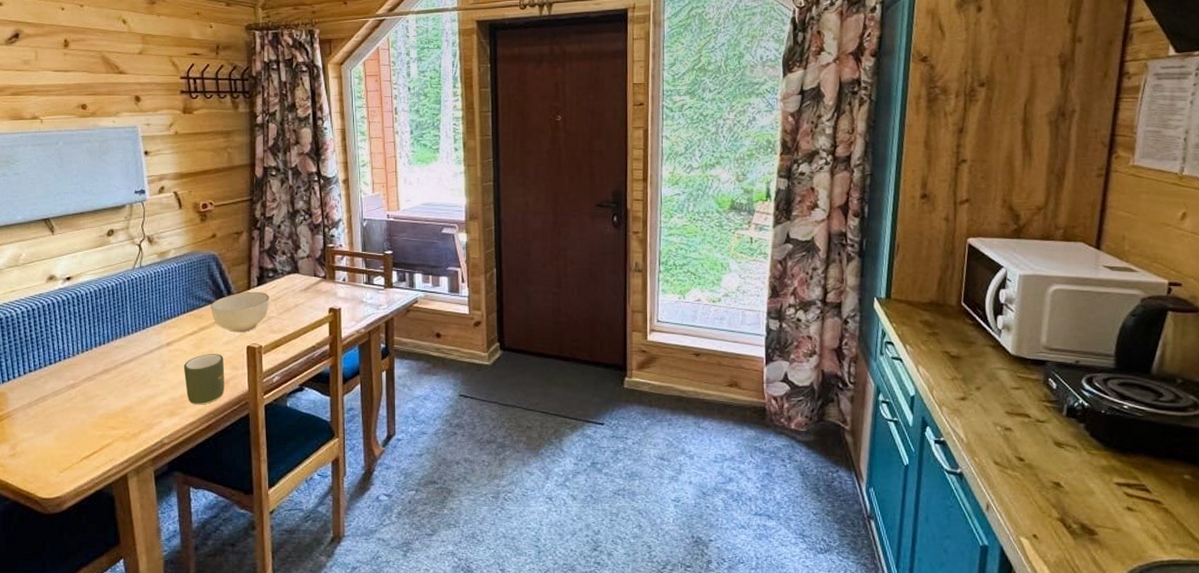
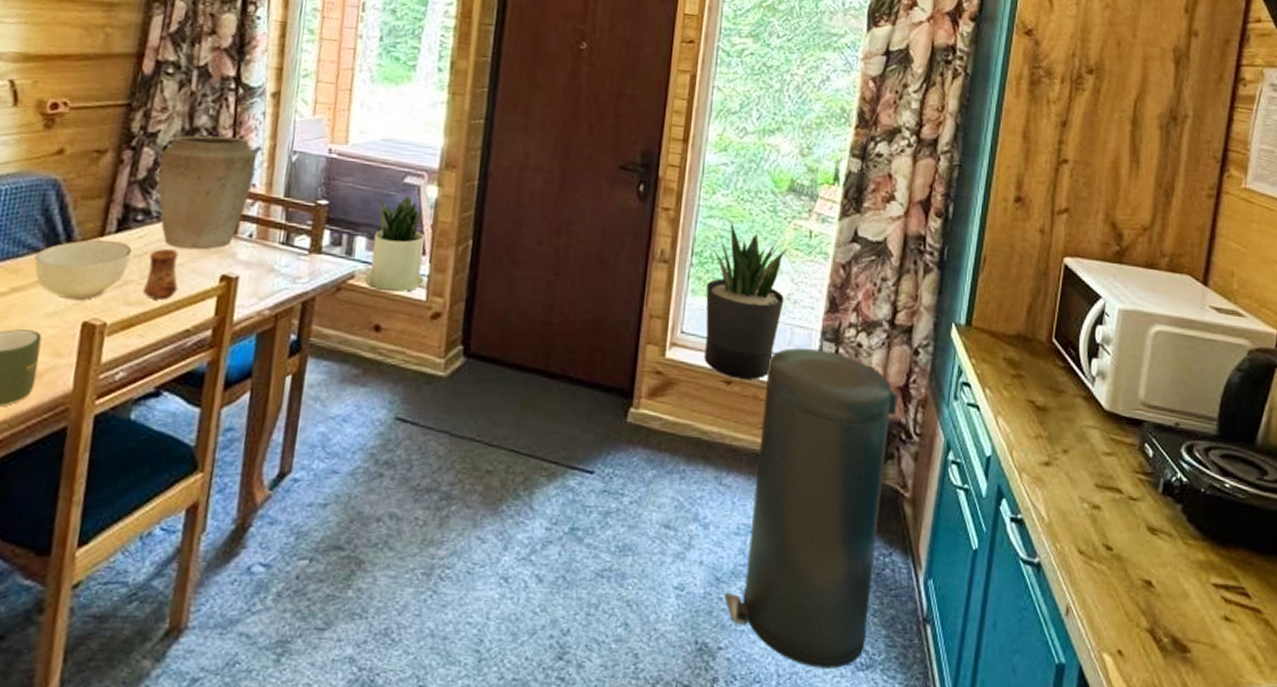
vase: none [278,214,340,293] -> present [158,135,257,250]
cup: none [281,294,303,328] -> present [143,249,179,300]
planter: none [424,242,467,310] -> present [363,195,425,293]
planter: none [673,236,735,351] -> present [704,221,788,379]
pedal bin: none [710,326,834,553] -> present [724,348,898,669]

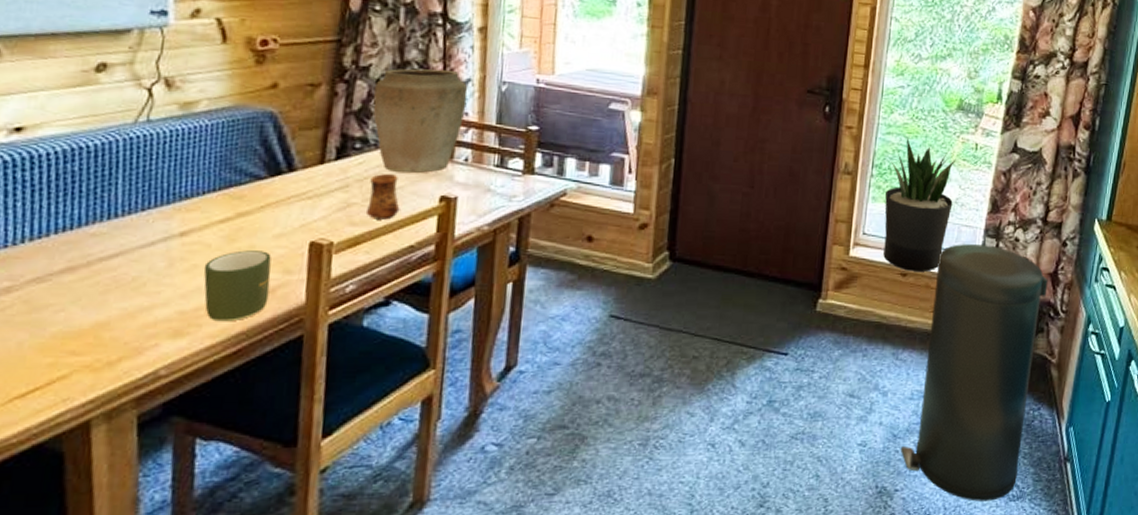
bowl: present [34,240,132,301] -> none [257,167,352,223]
planter: present [363,195,425,293] -> none [575,120,632,207]

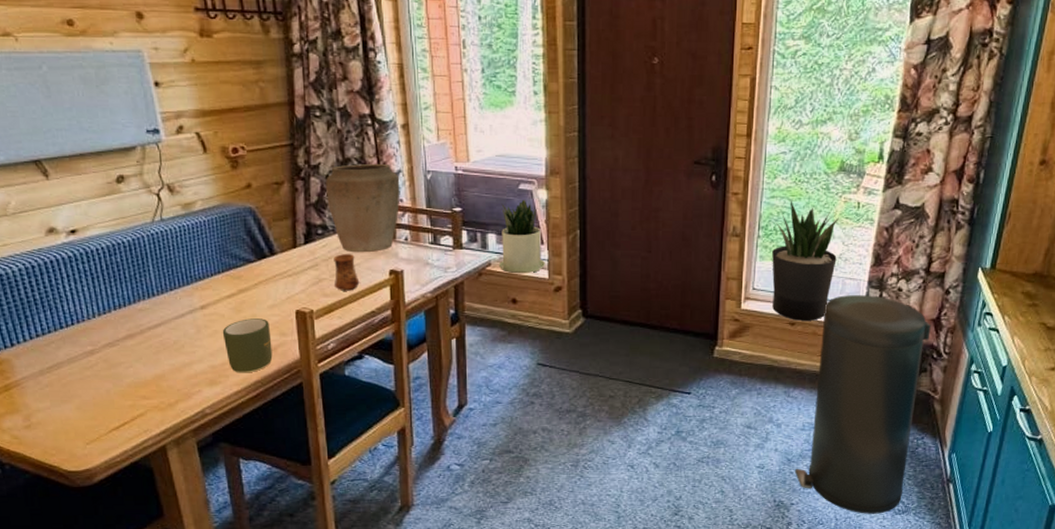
planter: none [575,120,632,207] -> present [498,199,546,274]

